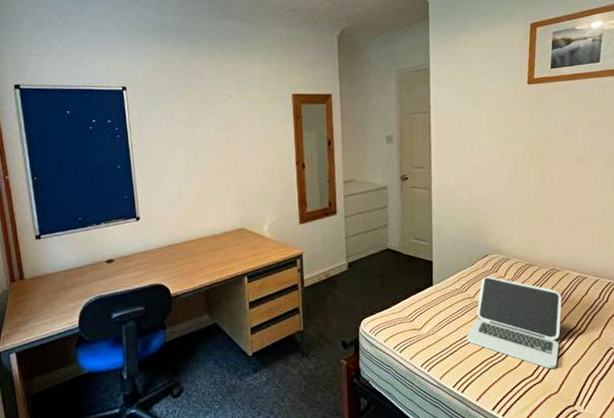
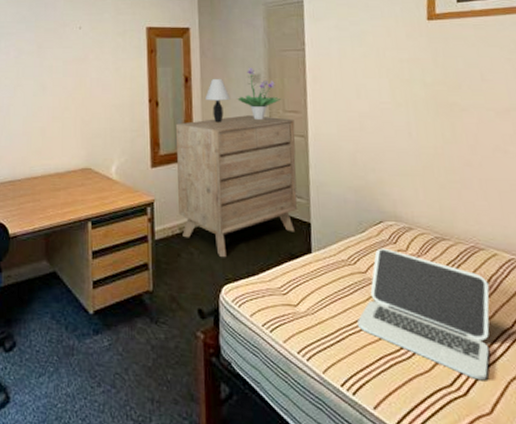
dresser: none [321,172,423,297] -> present [176,115,298,258]
table lamp: none [346,140,368,181] -> present [205,78,231,123]
potted plant: none [374,129,411,176] -> present [237,67,282,119]

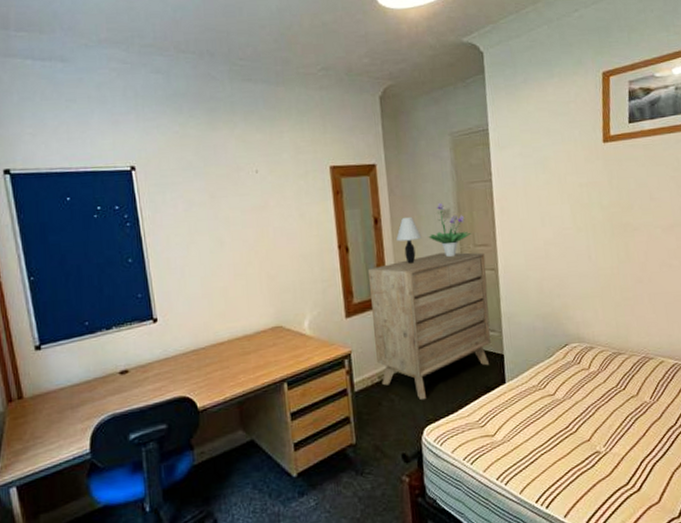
laptop: present [358,248,490,380] -> none [548,369,658,475]

